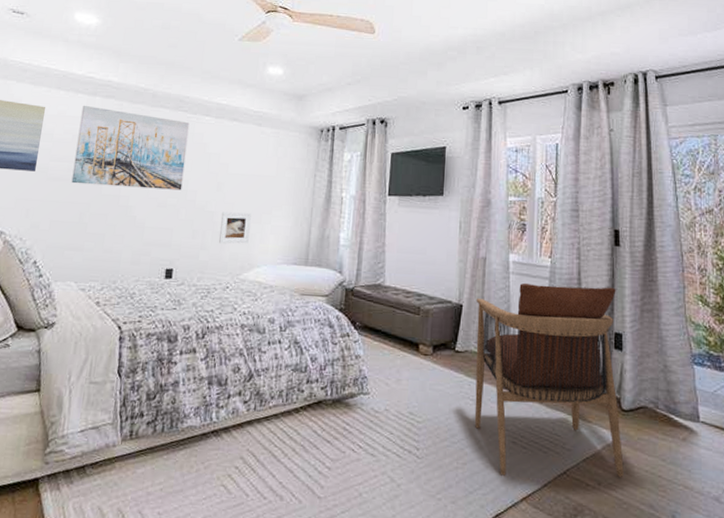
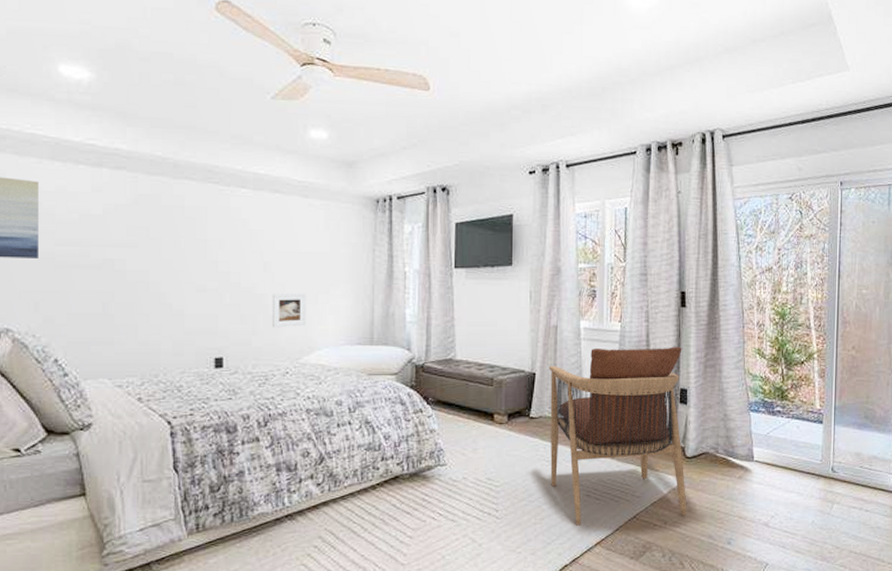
wall art: present [71,105,190,191] -> none [86,178,223,273]

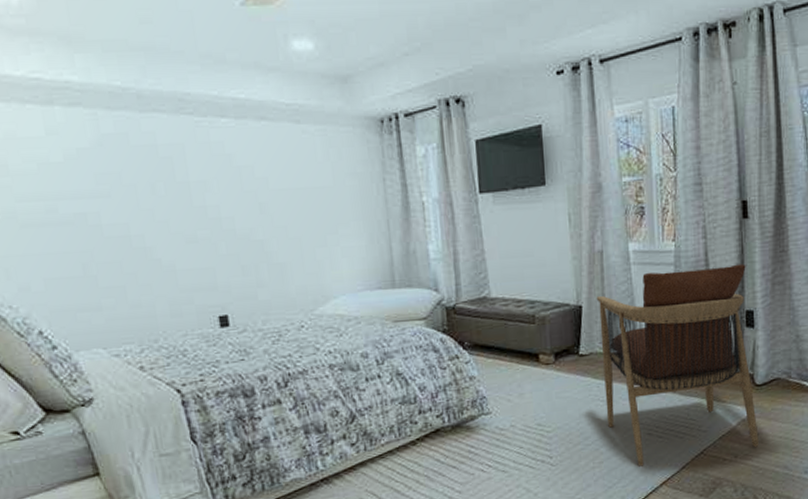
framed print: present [271,293,306,328] -> none [273,236,317,278]

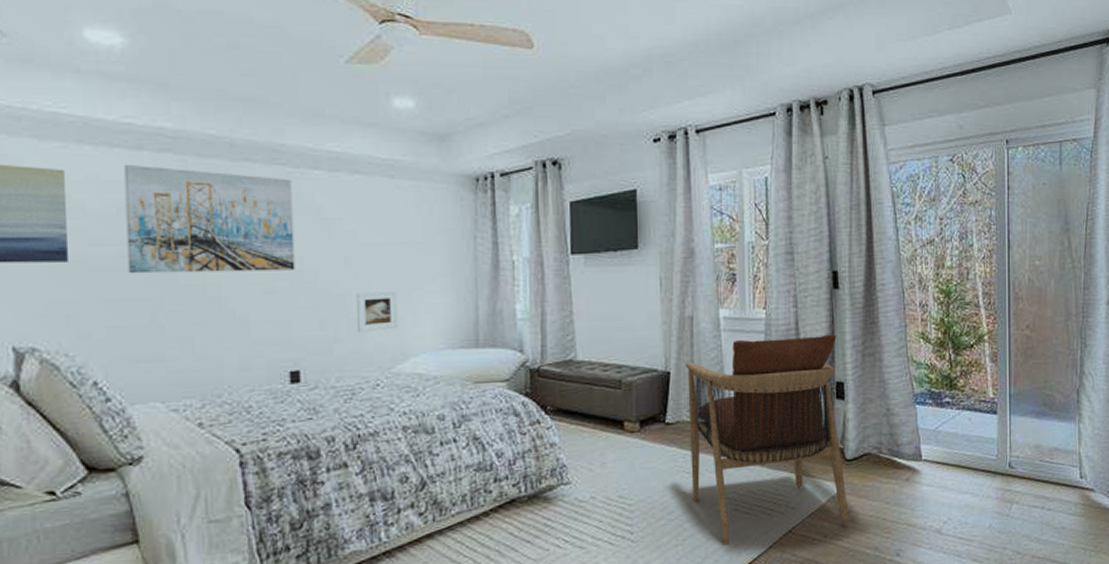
wall art: none [38,119,213,228] -> present [124,164,295,274]
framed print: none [273,236,317,278] -> present [355,291,398,333]

